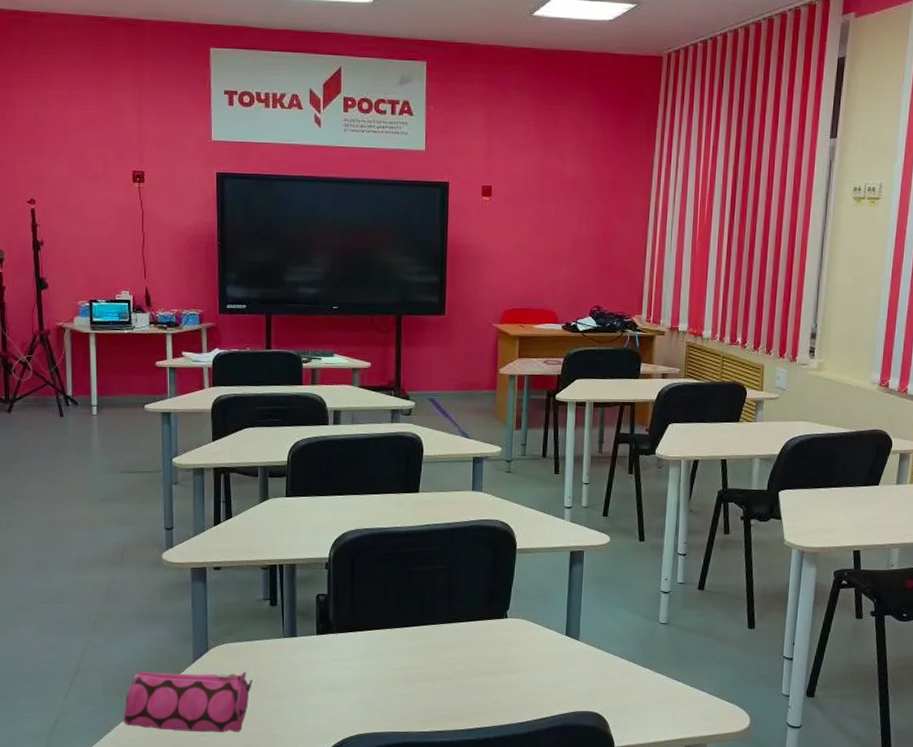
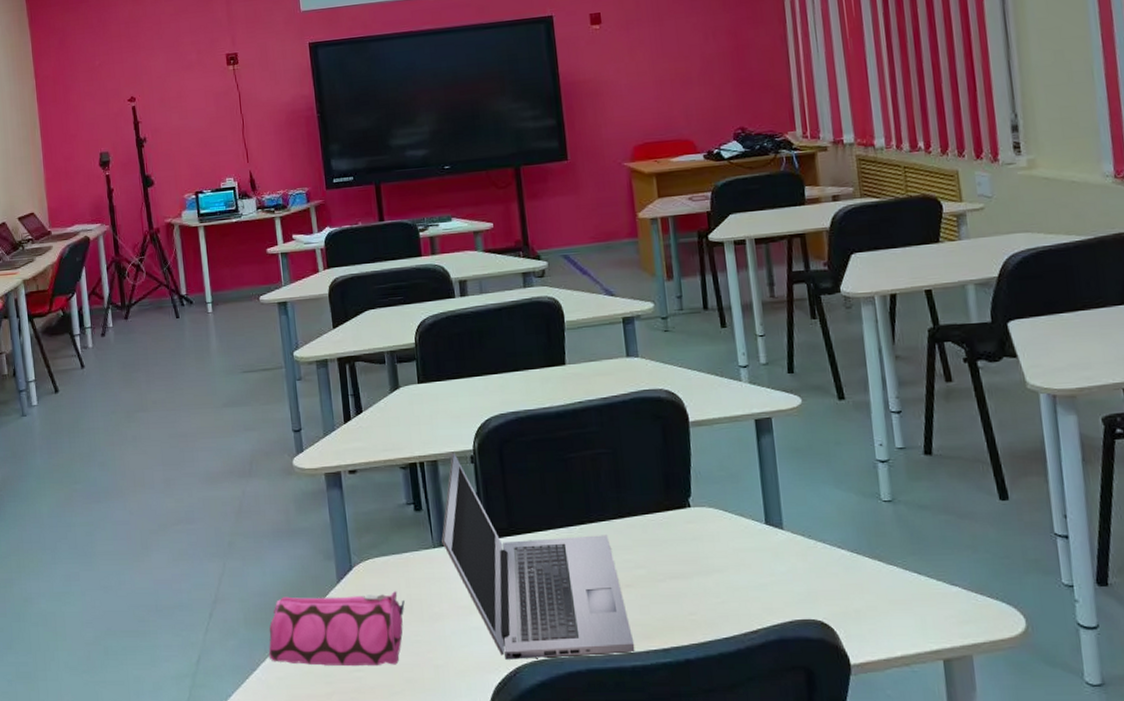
laptop: none [292,559,446,733] -> present [441,453,635,660]

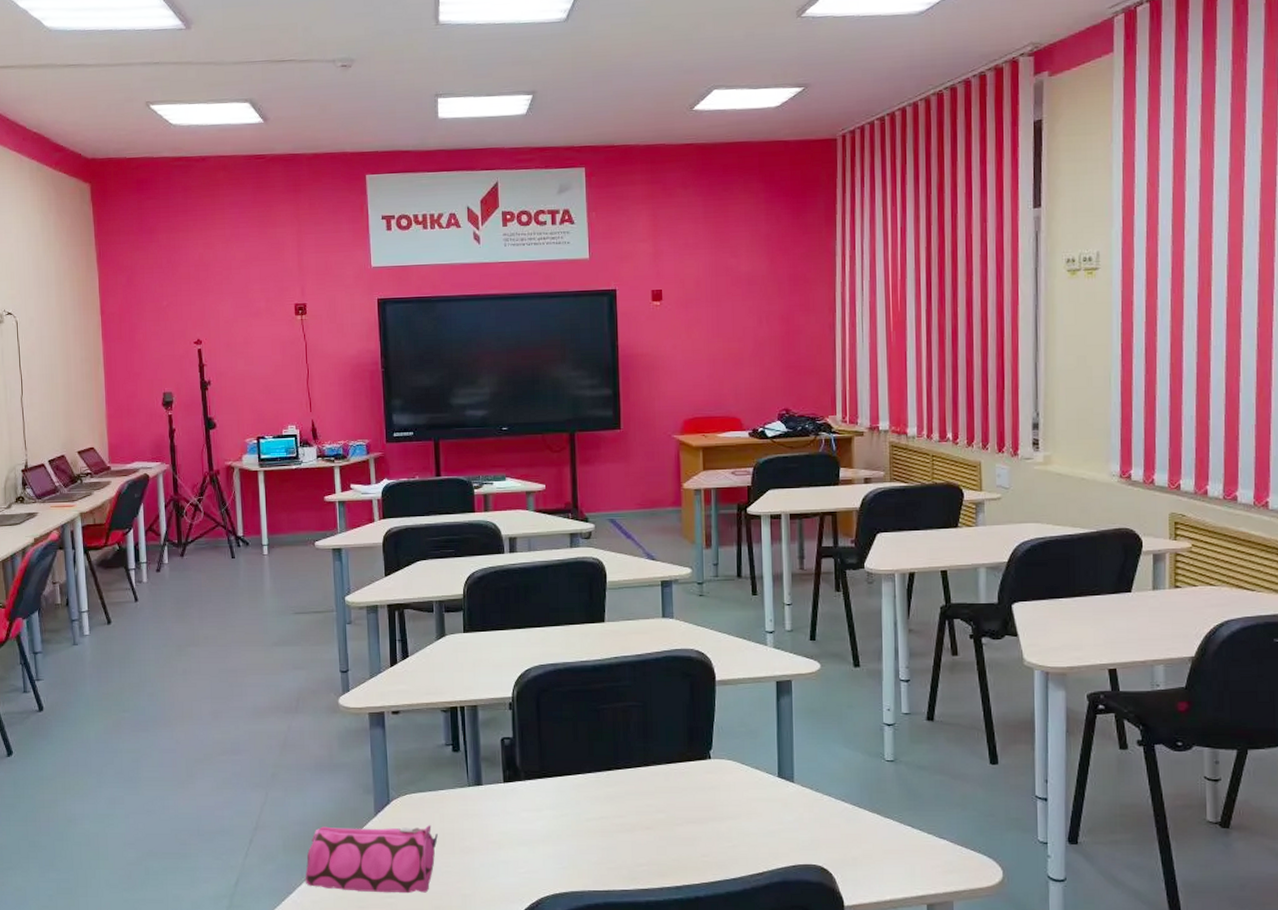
laptop: present [441,453,635,660] -> none [477,699,650,892]

